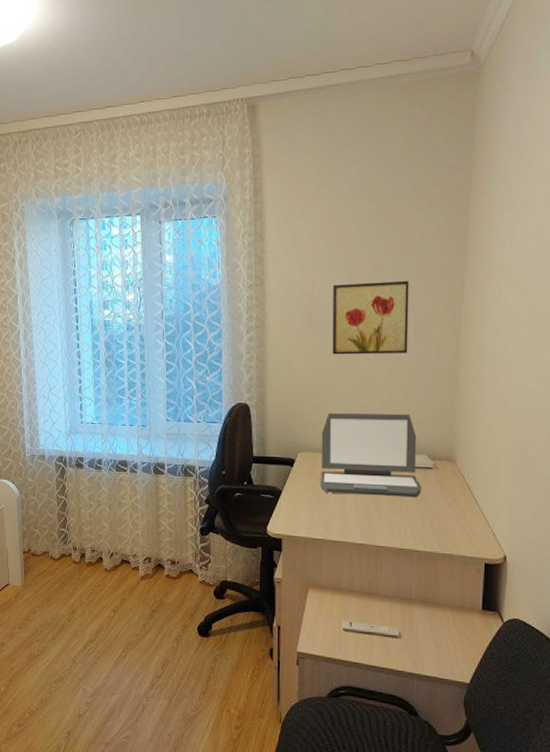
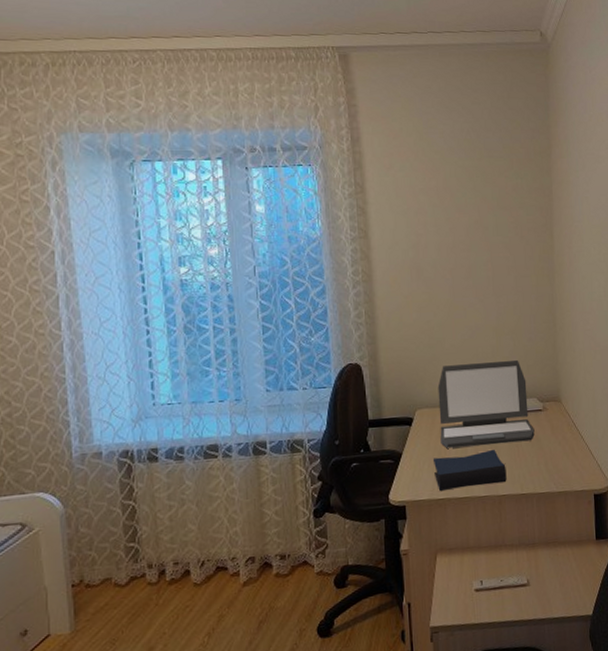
hardback book: none [311,499,386,535] -> present [432,449,507,492]
wall art: present [332,280,409,355] -> none [438,233,512,307]

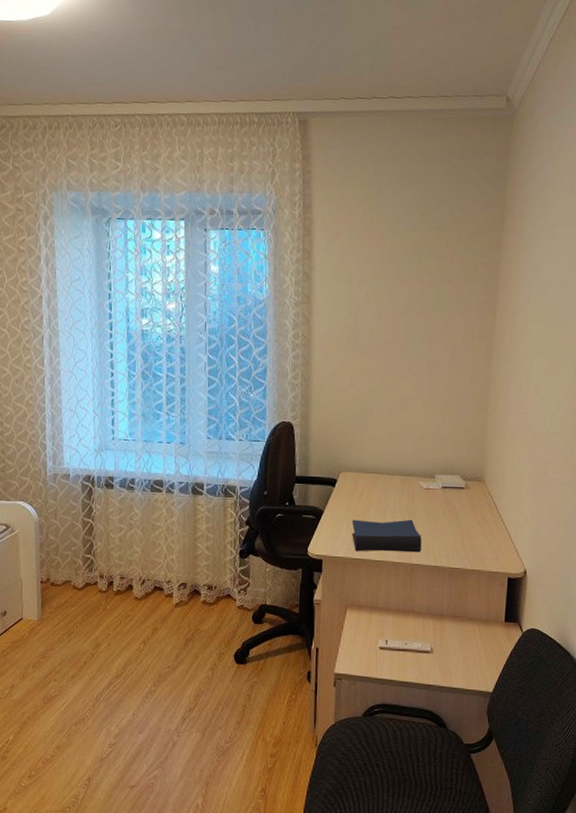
laptop: present [437,360,535,448] -> none [361,434,454,517]

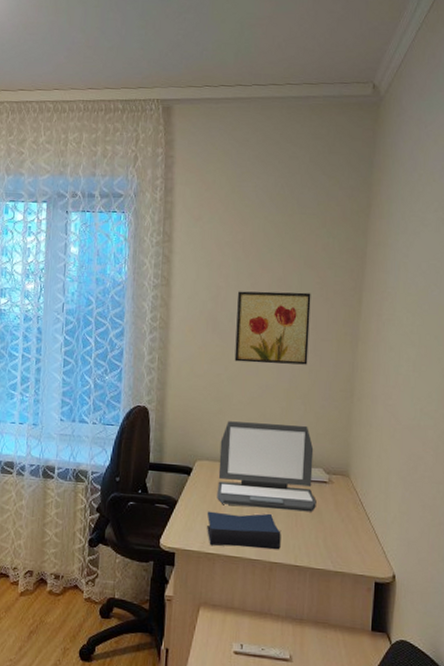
laptop: none [361,434,454,517] -> present [217,421,317,512]
wall art: none [375,306,448,378] -> present [234,291,311,365]

